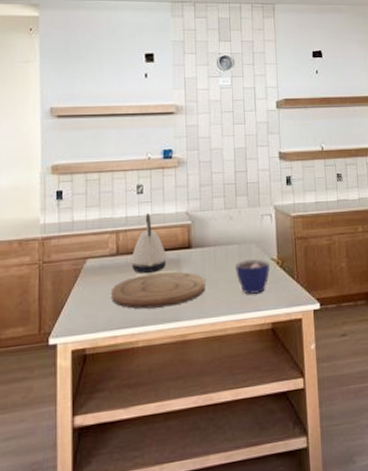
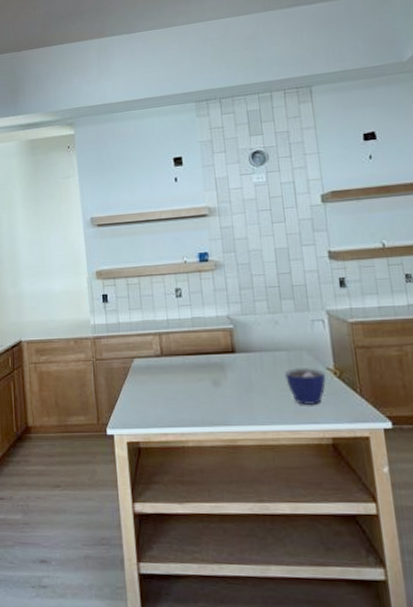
cutting board: present [112,271,206,309] -> none [159,375,254,410]
kettle: present [130,213,168,273] -> none [174,317,212,375]

